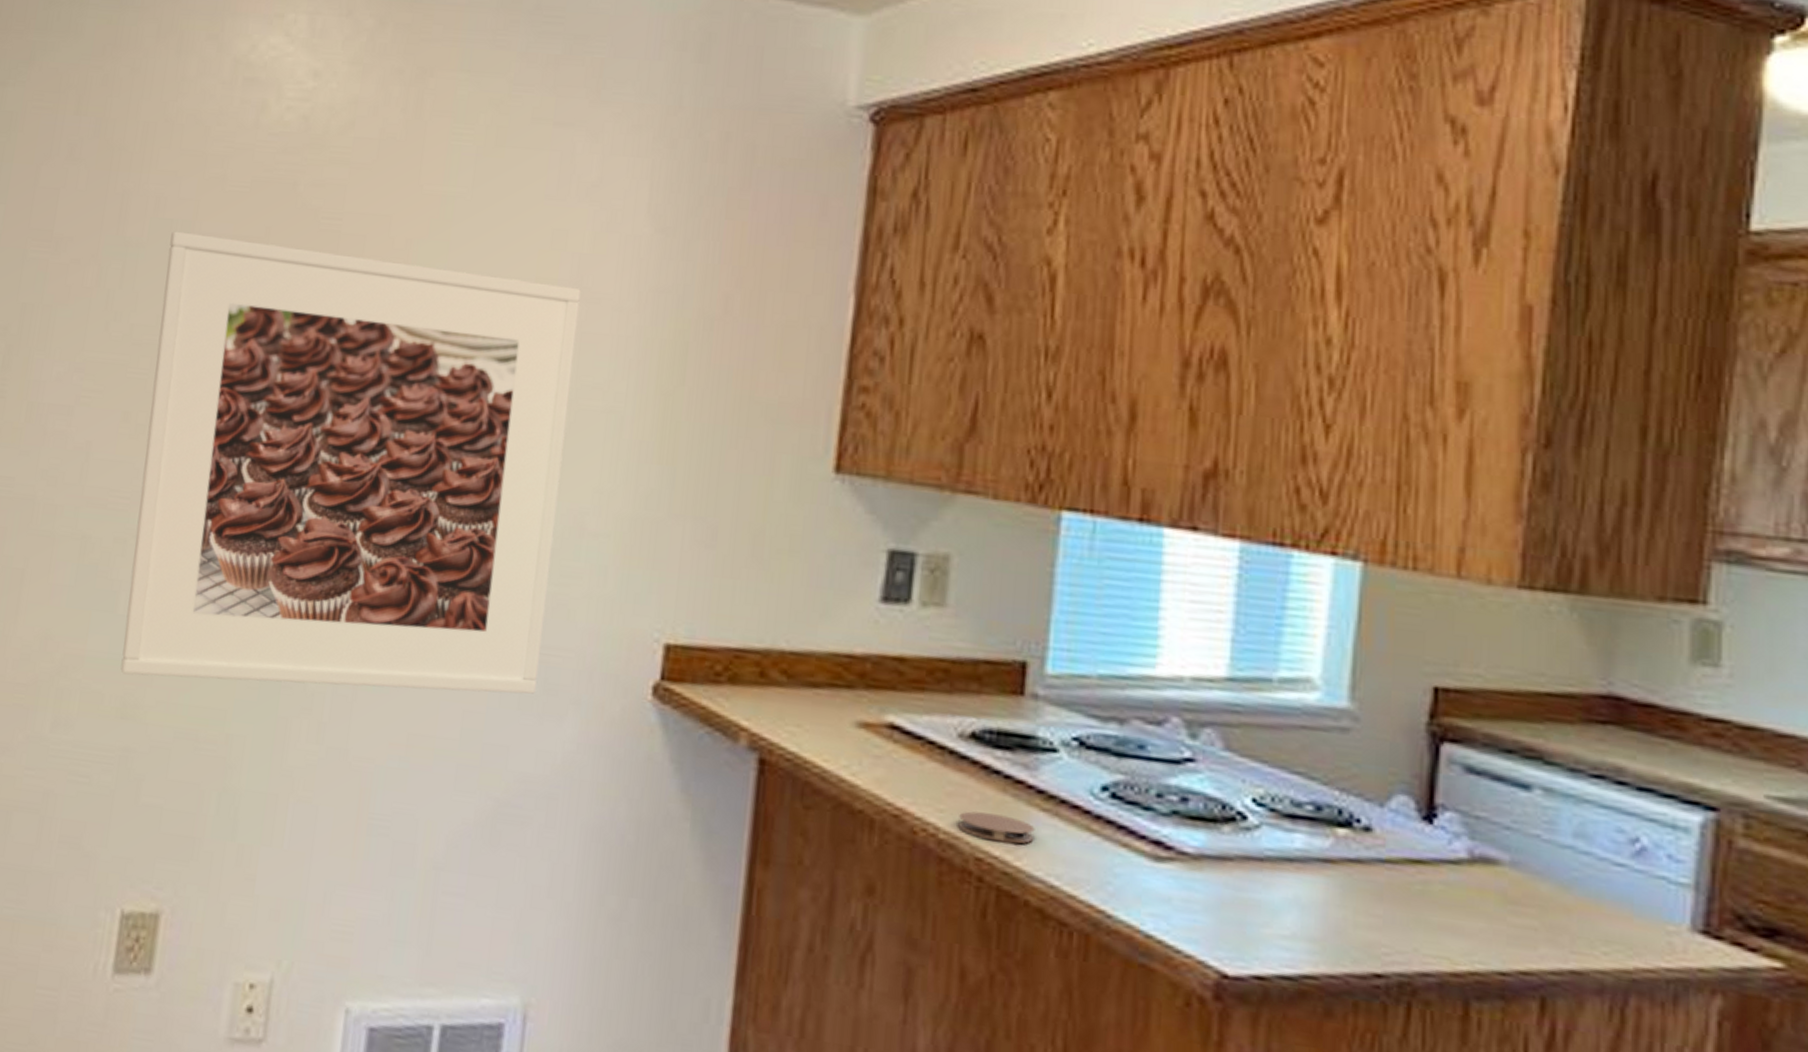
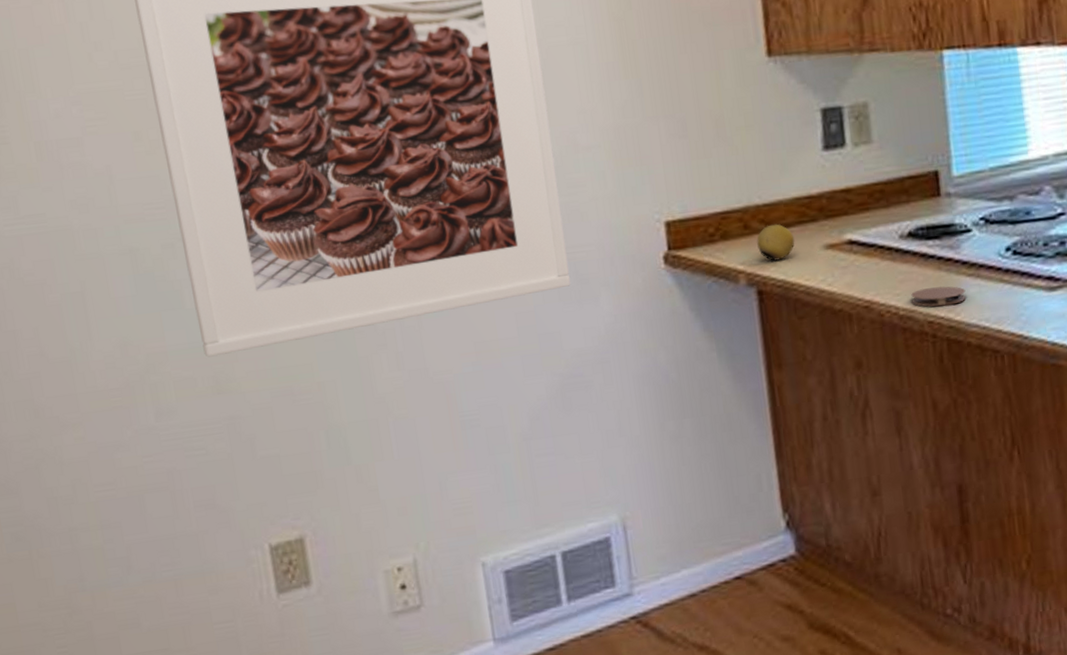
fruit: none [771,679,821,727] -> present [757,224,795,261]

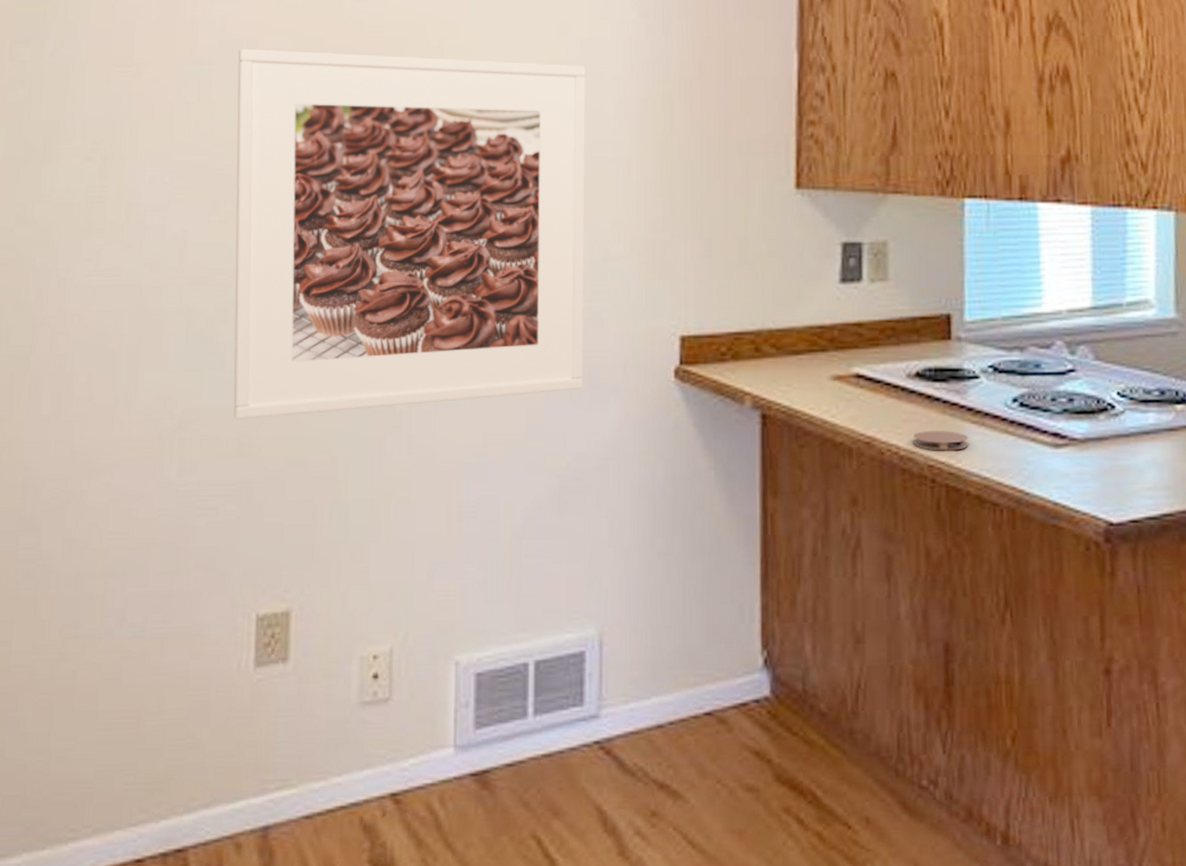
fruit: present [757,224,795,261] -> none [766,350,803,386]

